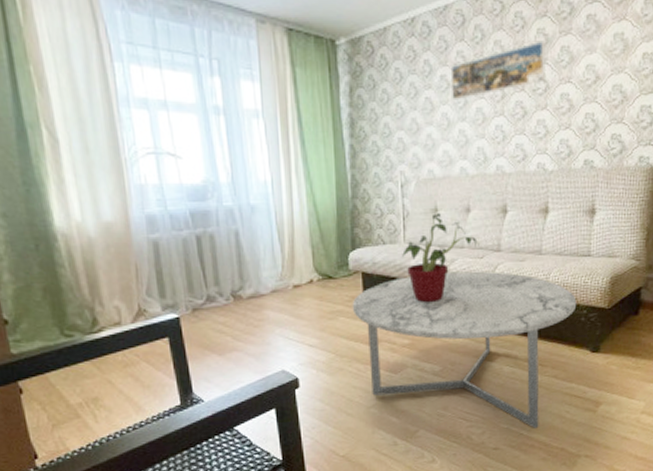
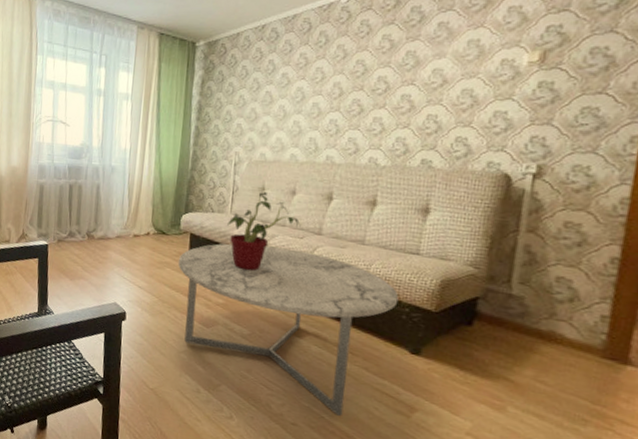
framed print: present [450,40,546,101] -> none [290,45,391,96]

